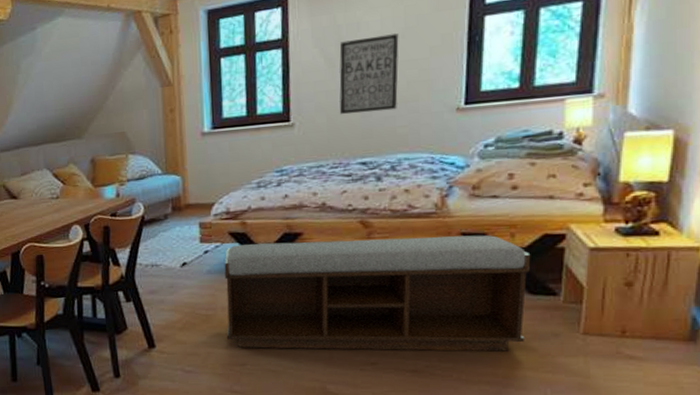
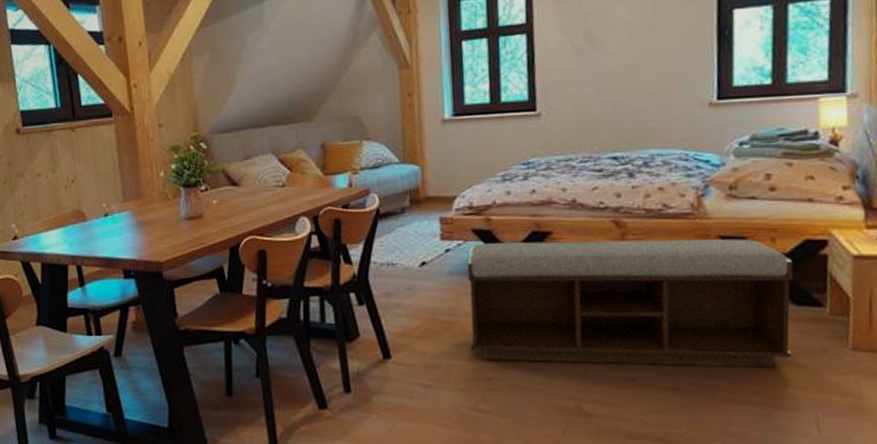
wall art: present [339,33,399,114] -> none [586,23,648,106]

